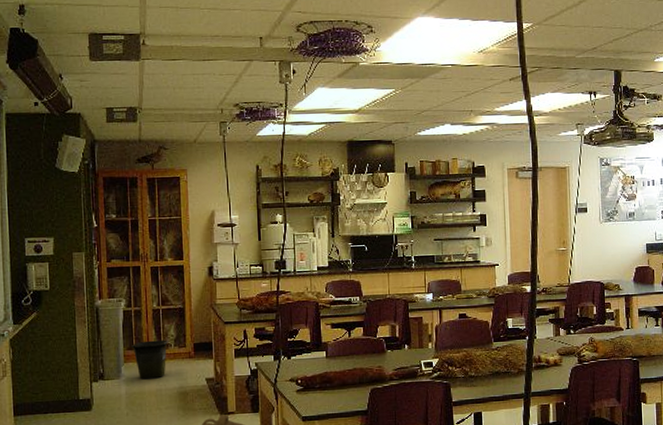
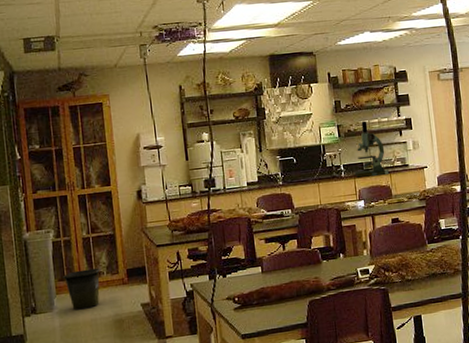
microscope: none [425,214,460,271] -> present [354,120,390,179]

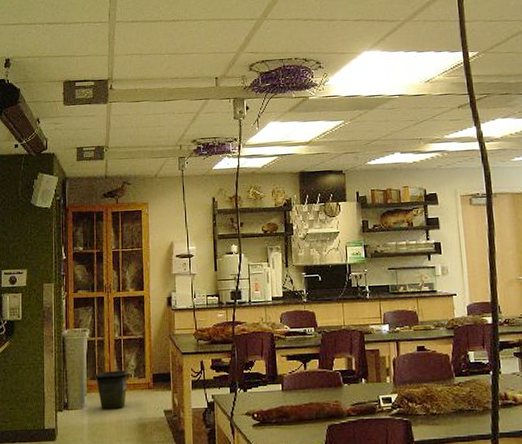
microscope: present [354,120,390,179] -> none [380,242,417,302]

